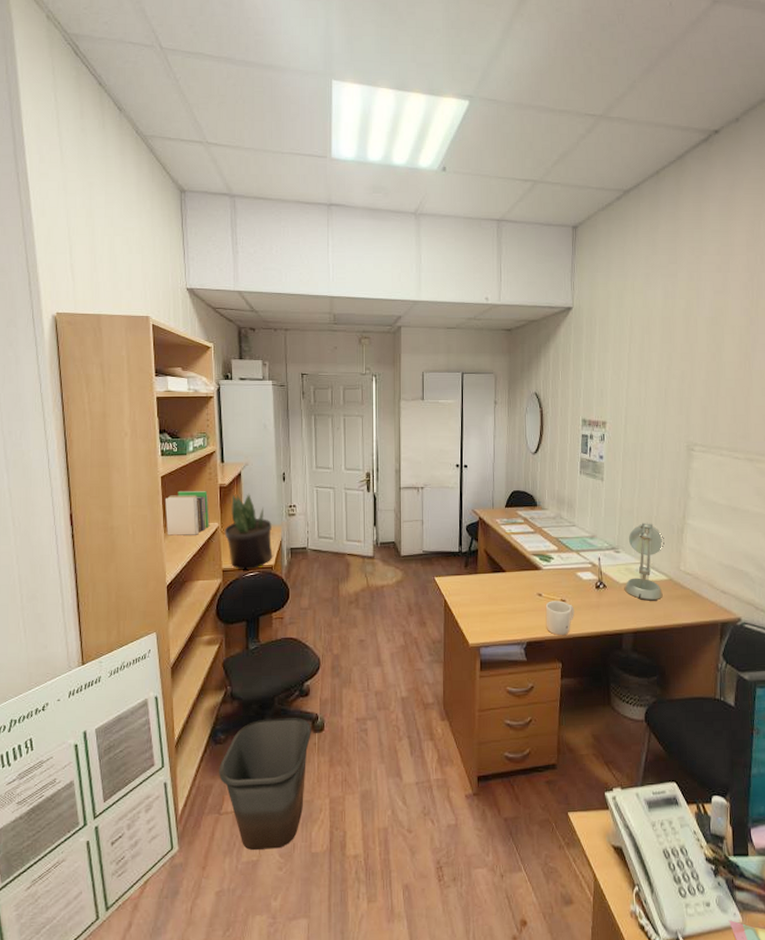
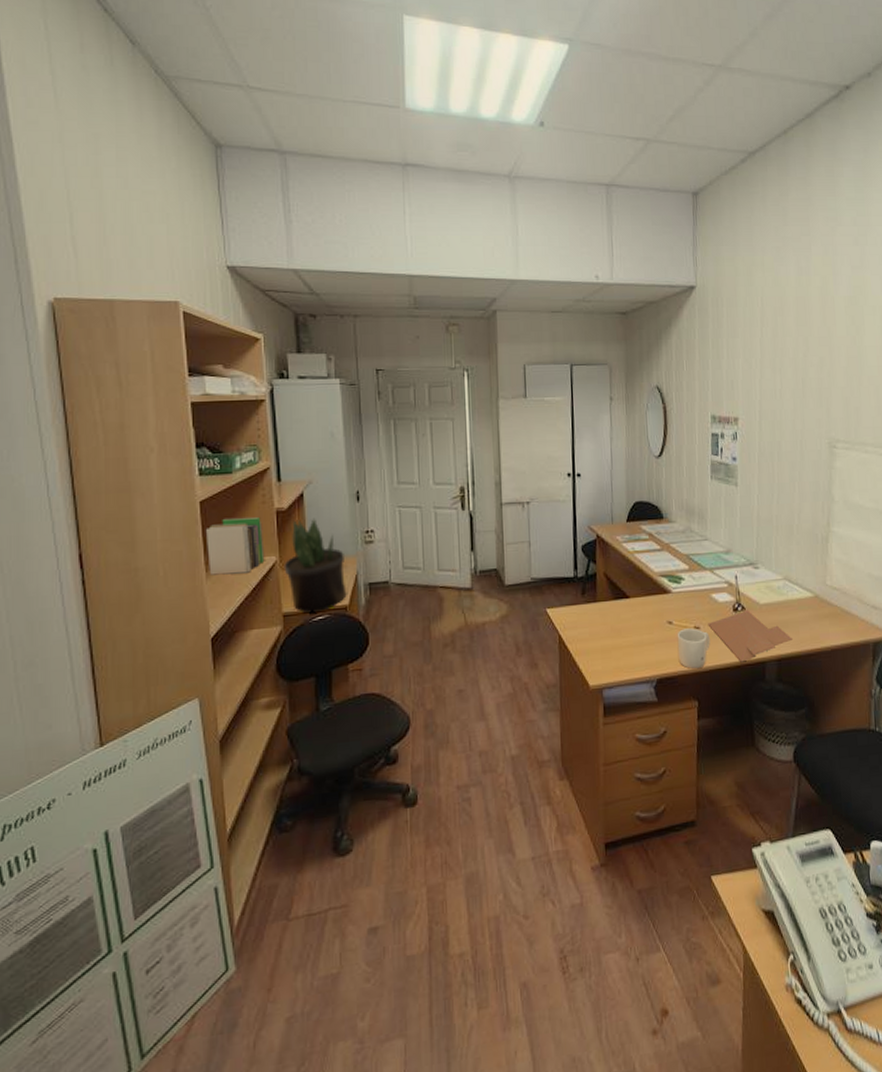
waste bin: present [219,718,311,850] -> none [285,791,402,961]
papers: none [573,588,648,633] -> present [708,610,792,663]
desk lamp: present [624,523,663,601] -> none [765,533,808,623]

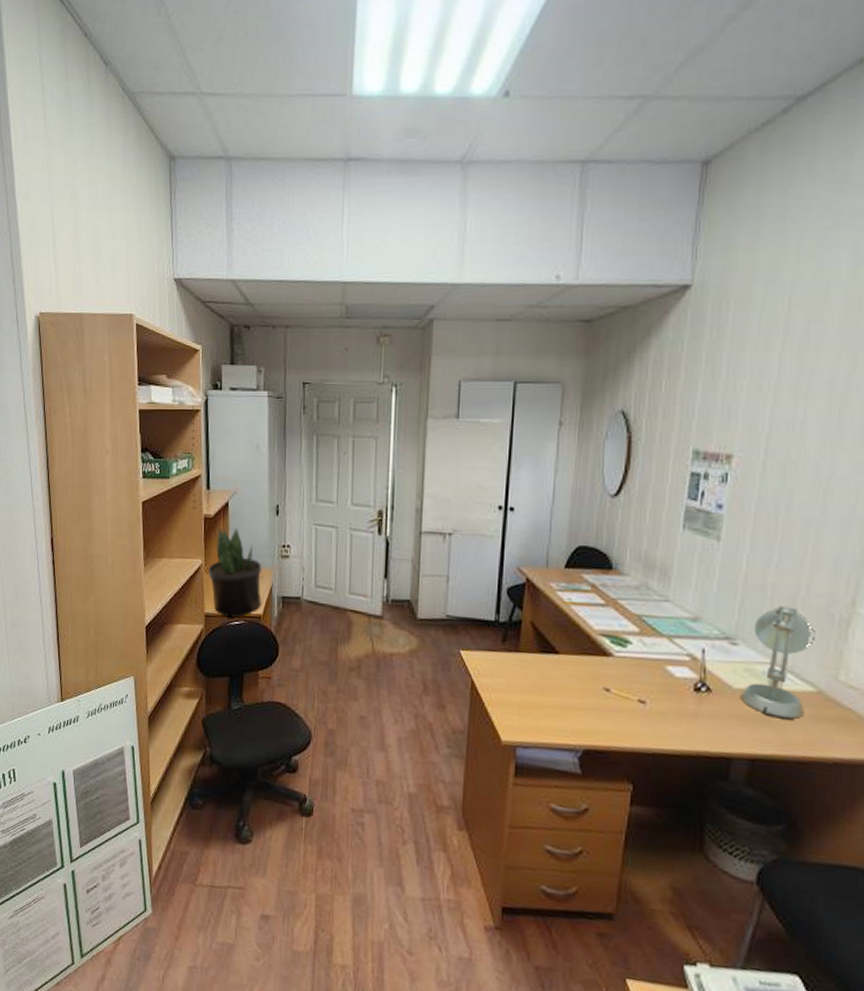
books: present [206,517,265,575] -> none [146,519,193,572]
mug: present [677,628,710,670] -> none [613,699,658,749]
papers: present [708,610,792,663] -> none [657,692,776,753]
desk lamp: none [765,533,808,623] -> present [740,606,813,720]

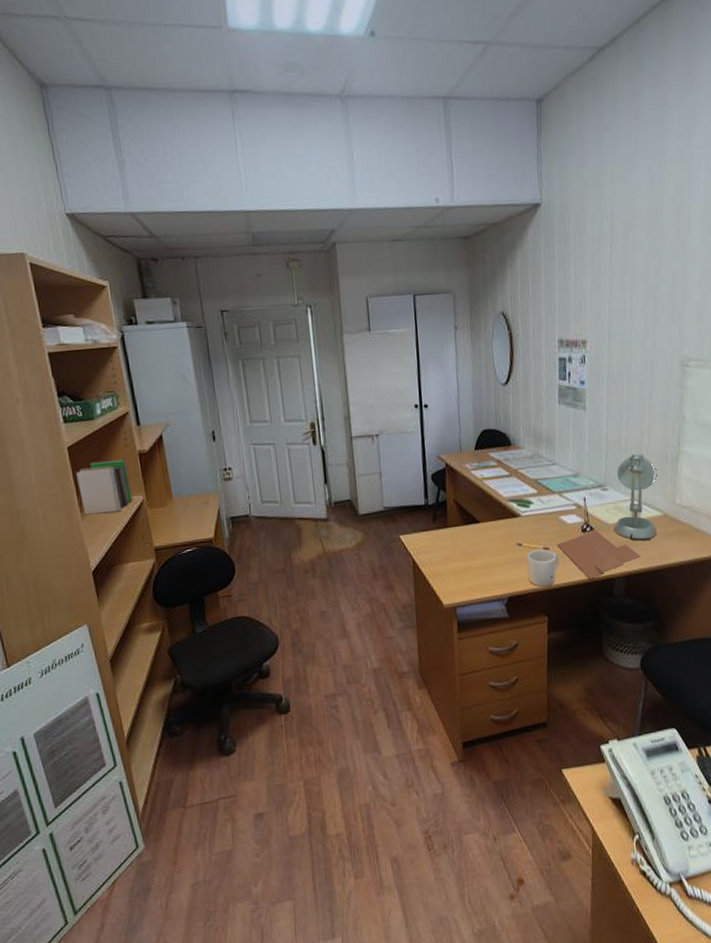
books: none [146,519,193,572] -> present [76,460,133,515]
planter: present [208,527,261,618] -> none [150,458,211,546]
mug: none [613,699,658,749] -> present [526,549,559,588]
papers: none [657,692,776,753] -> present [557,530,641,580]

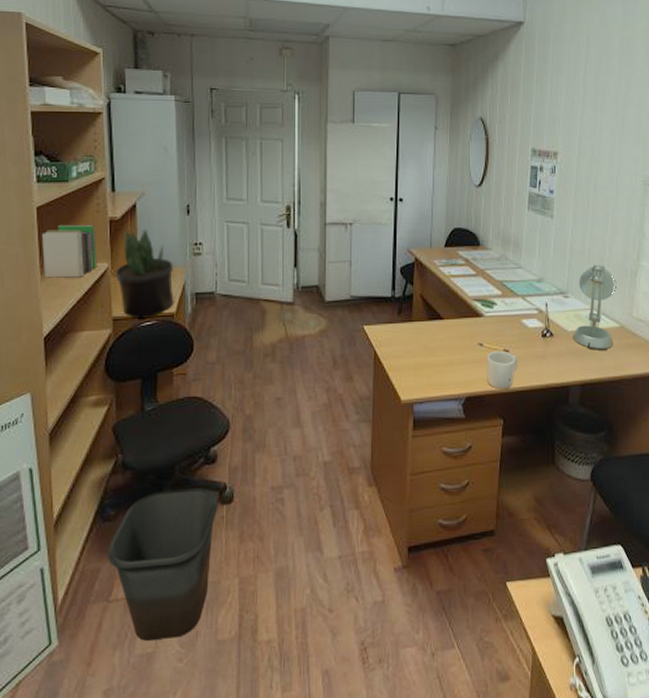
planter: none [150,458,211,546] -> present [115,228,174,319]
waste bin: none [178,700,277,840] -> present [107,488,218,641]
papers: present [557,530,641,580] -> none [517,336,597,386]

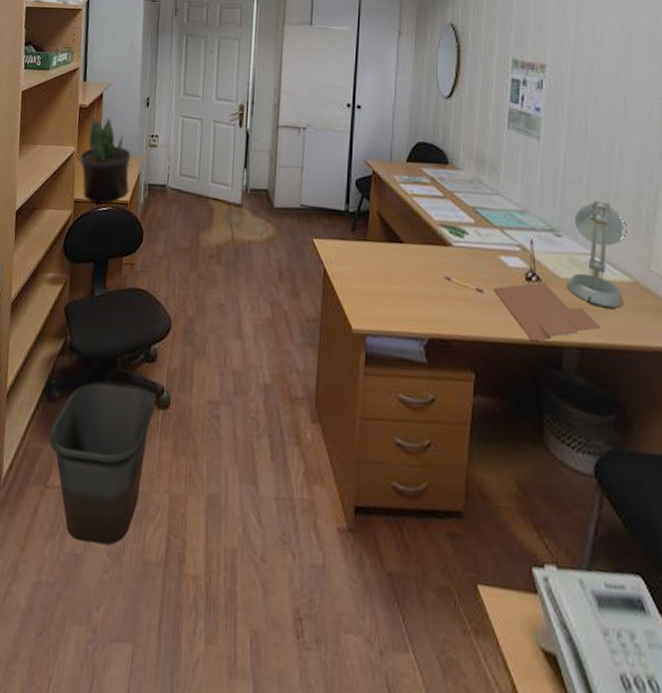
books: present [42,224,97,278] -> none [21,108,67,158]
mug: present [487,351,518,390] -> none [455,288,495,338]
papers: none [517,336,597,386] -> present [493,282,601,342]

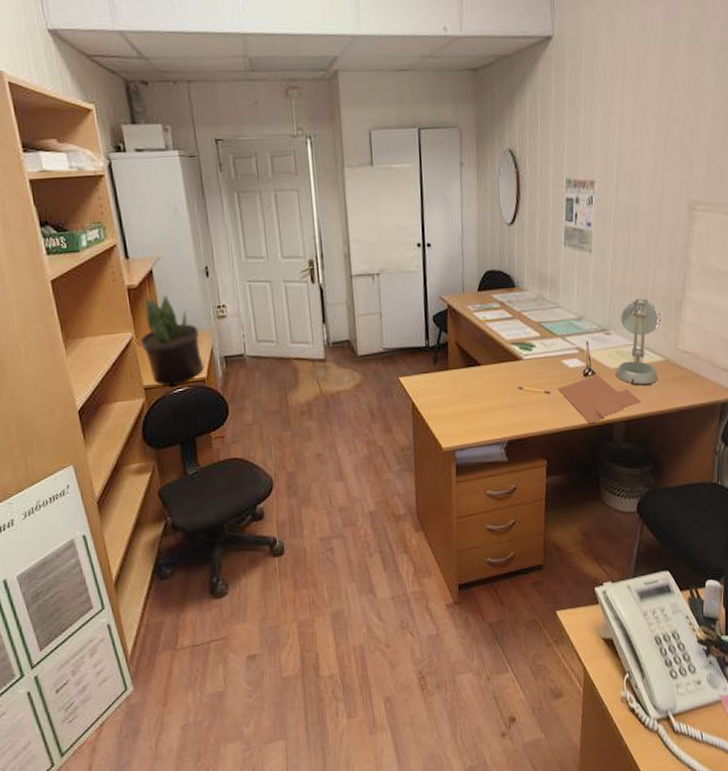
waste bin: present [49,381,155,545] -> none [168,543,270,682]

